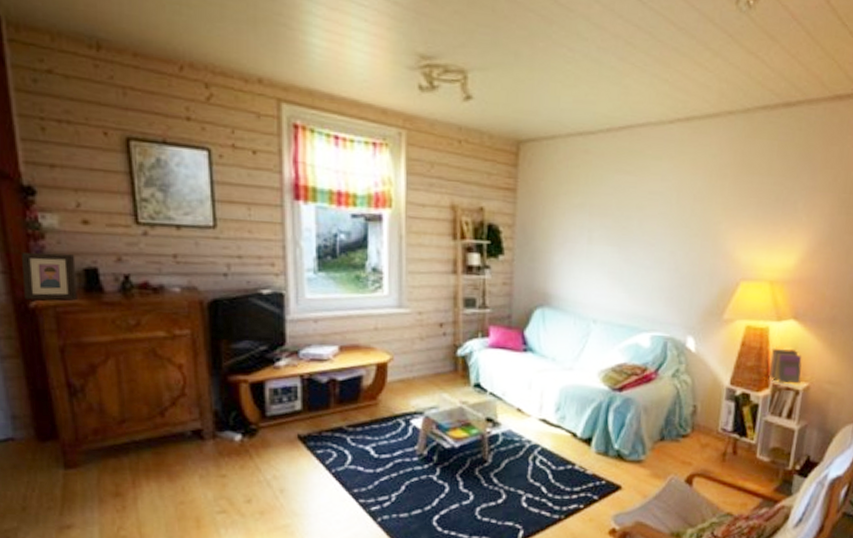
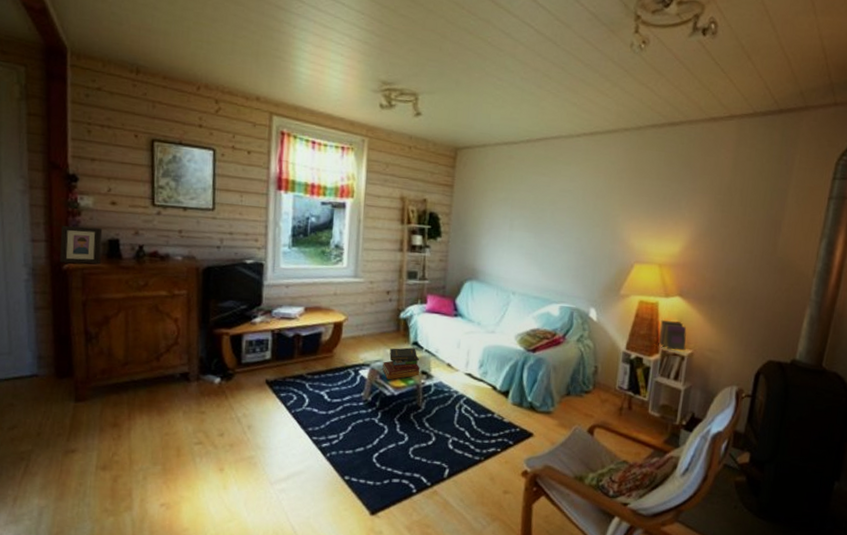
books: none [439,391,485,430] -> present [382,347,420,380]

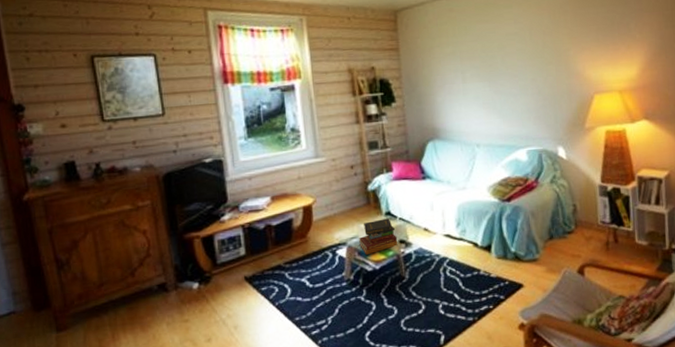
picture frame: present [60,225,103,265] -> none [16,153,60,195]
books: present [658,319,687,351] -> none [631,144,662,175]

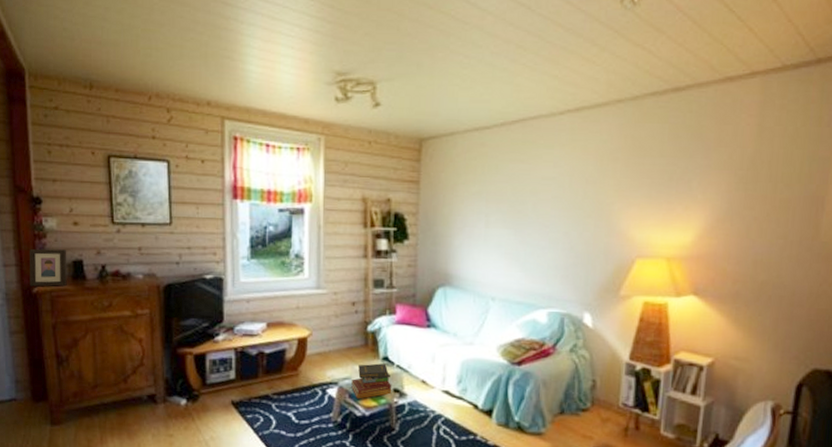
picture frame: none [16,153,60,195] -> present [30,248,67,287]

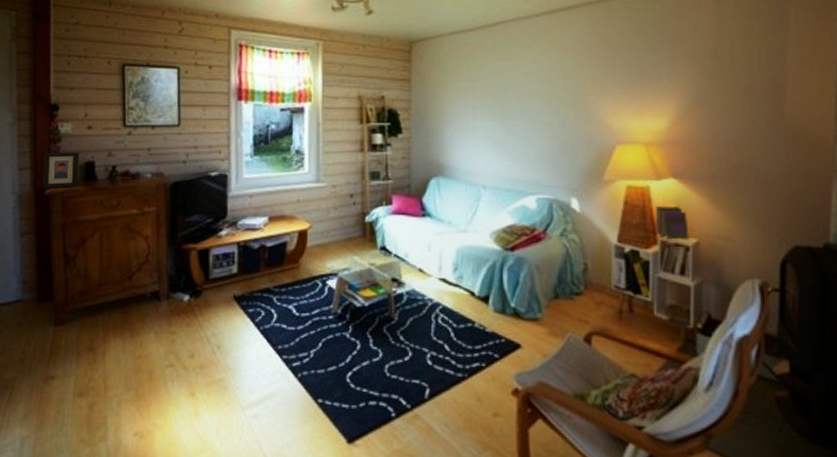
books: present [351,363,392,399] -> none [351,253,390,290]
books: none [669,323,705,360] -> present [655,205,689,240]

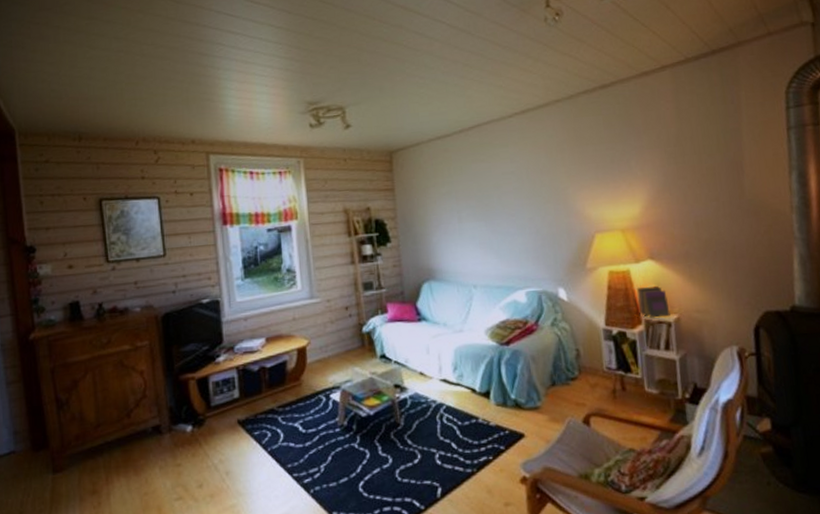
picture frame: present [42,152,80,188] -> none [25,293,64,334]

